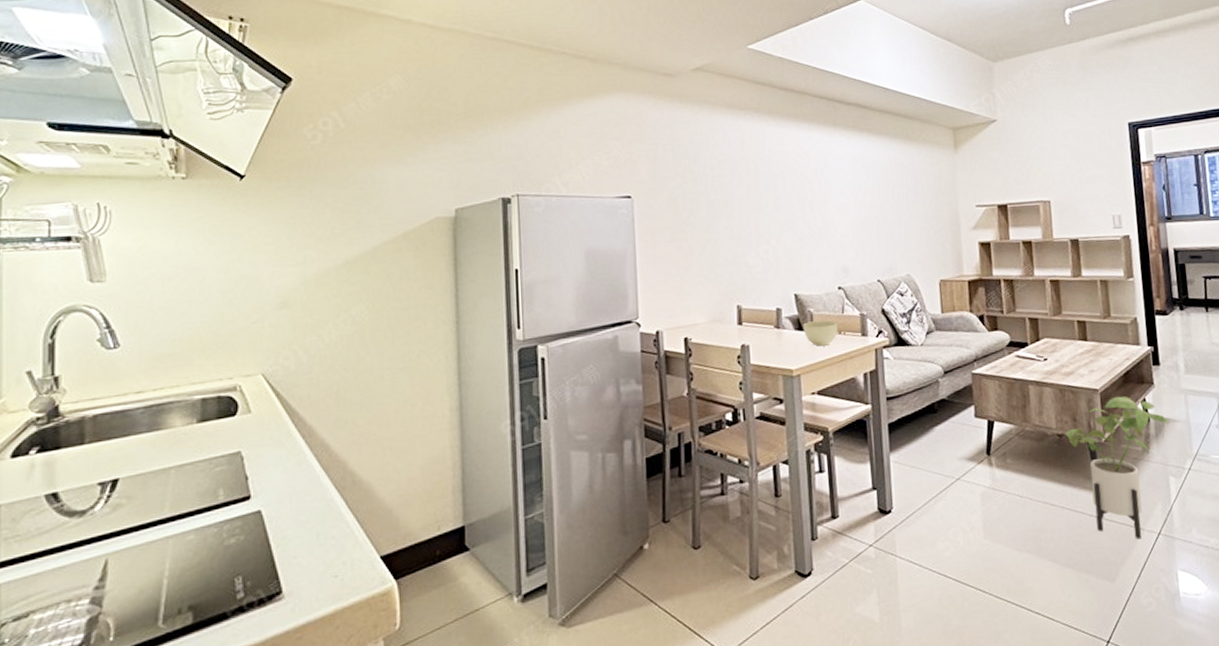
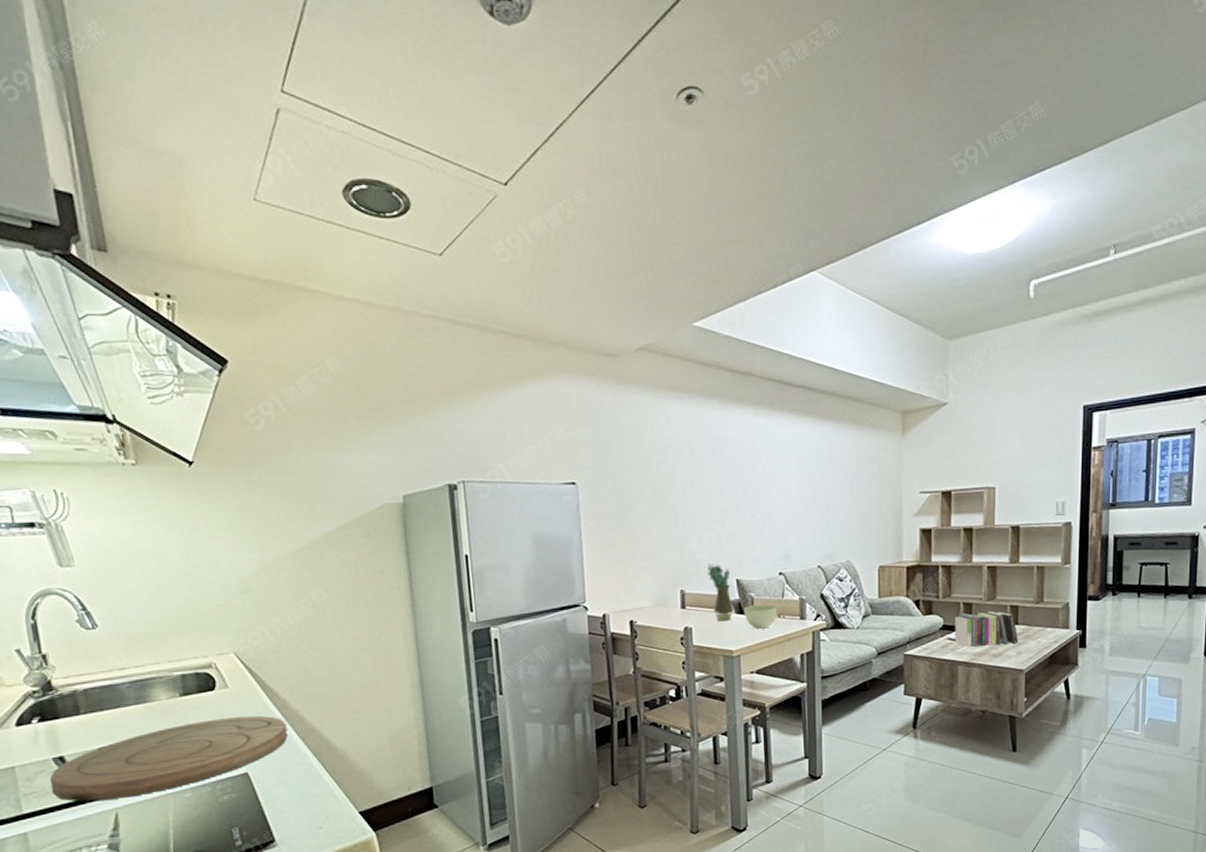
cutting board: none [37,444,310,547] -> present [49,715,288,802]
vase: none [764,277,793,338] -> present [707,563,734,621]
books: none [1021,326,1090,365] -> present [955,610,1019,647]
house plant: present [1065,396,1171,540] -> none [988,676,1090,803]

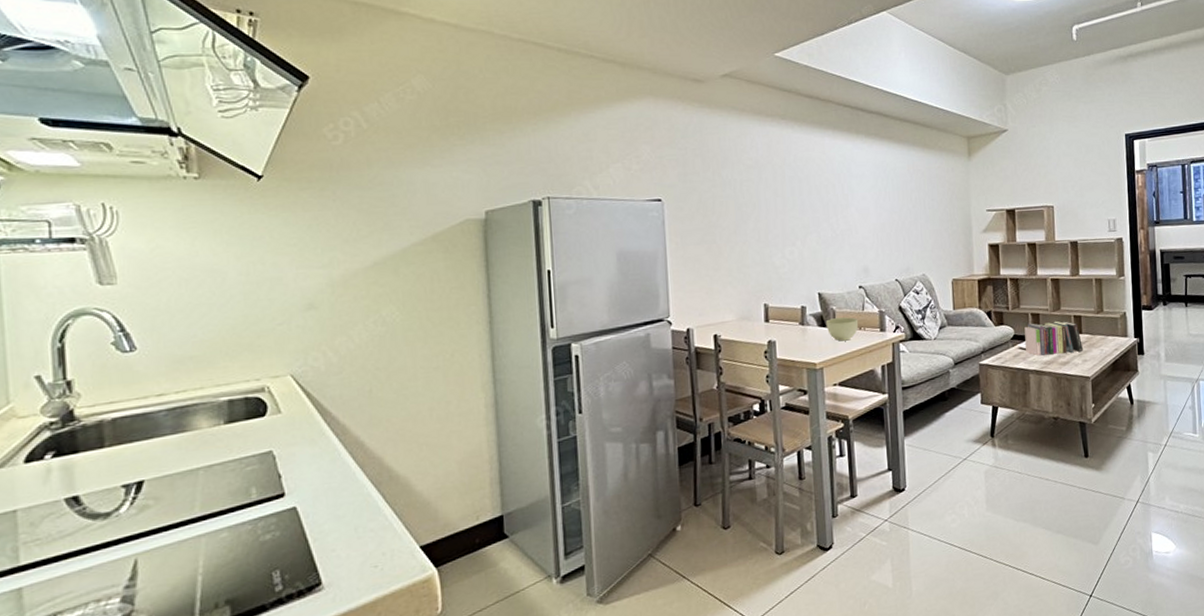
cutting board: present [49,715,288,802] -> none [58,442,345,549]
vase: present [707,563,734,621] -> none [790,277,817,334]

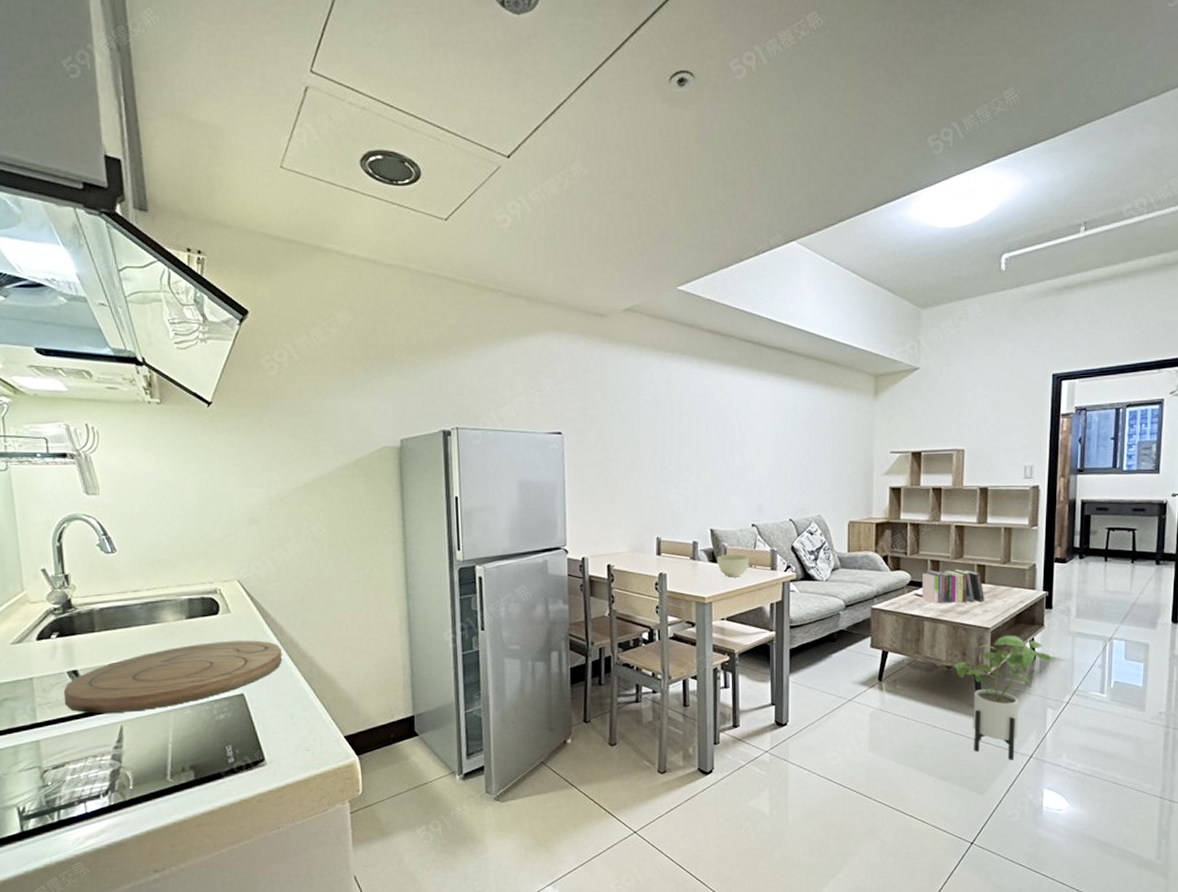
cutting board: none [58,442,345,549] -> present [63,640,282,714]
house plant: none [1060,382,1151,507] -> present [954,635,1055,761]

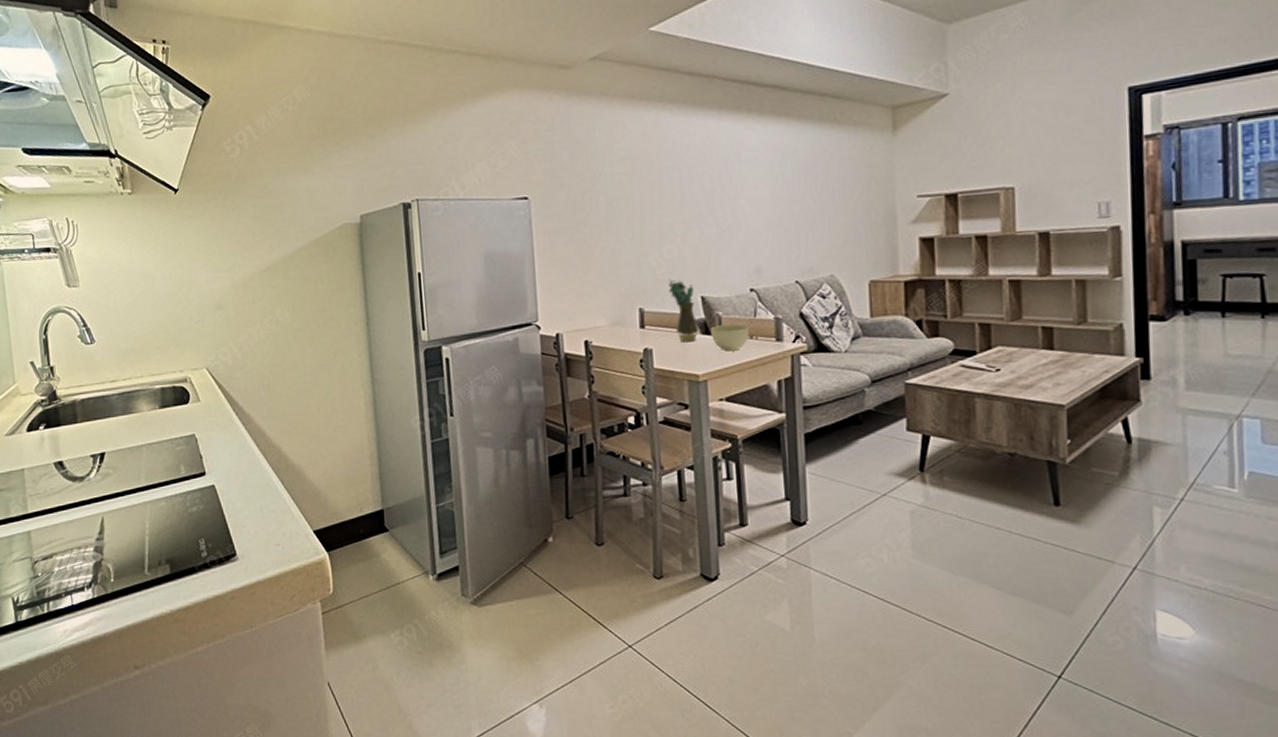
cutting board: present [63,640,282,714] -> none [50,429,250,505]
vase: none [683,513,707,569] -> present [668,279,699,343]
books: present [922,569,985,603] -> none [969,333,1056,376]
house plant: present [954,635,1055,761] -> none [1019,413,1160,573]

